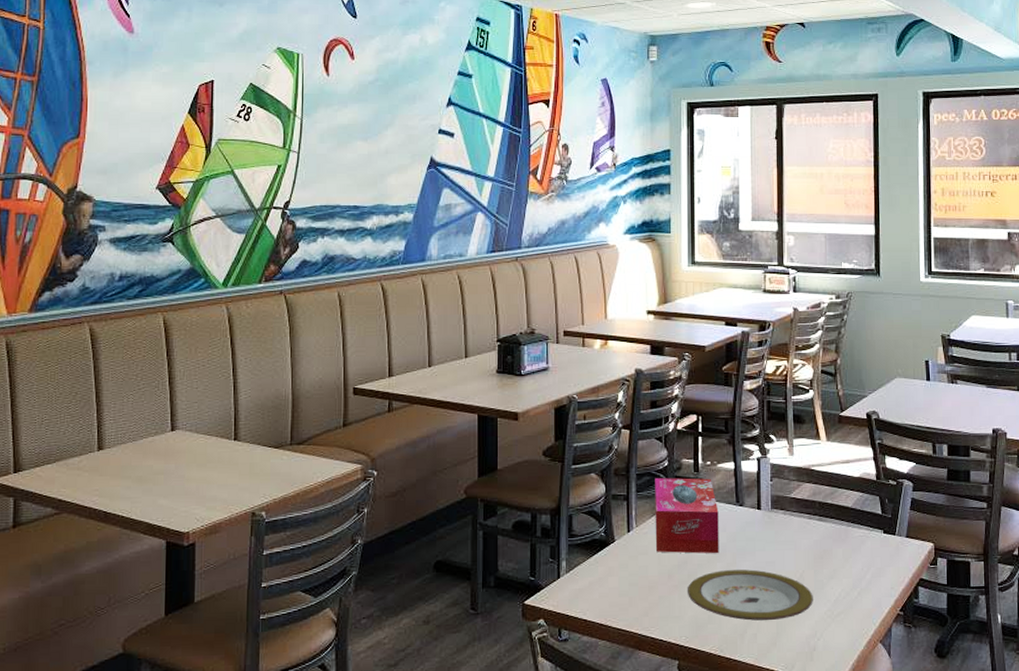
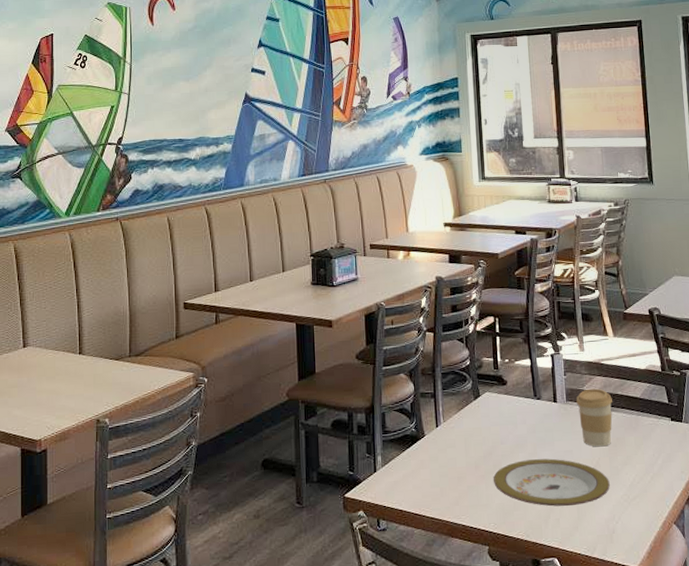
tissue box: present [655,478,719,554] -> none [458,375,521,445]
coffee cup: none [781,496,821,559] -> present [576,388,613,447]

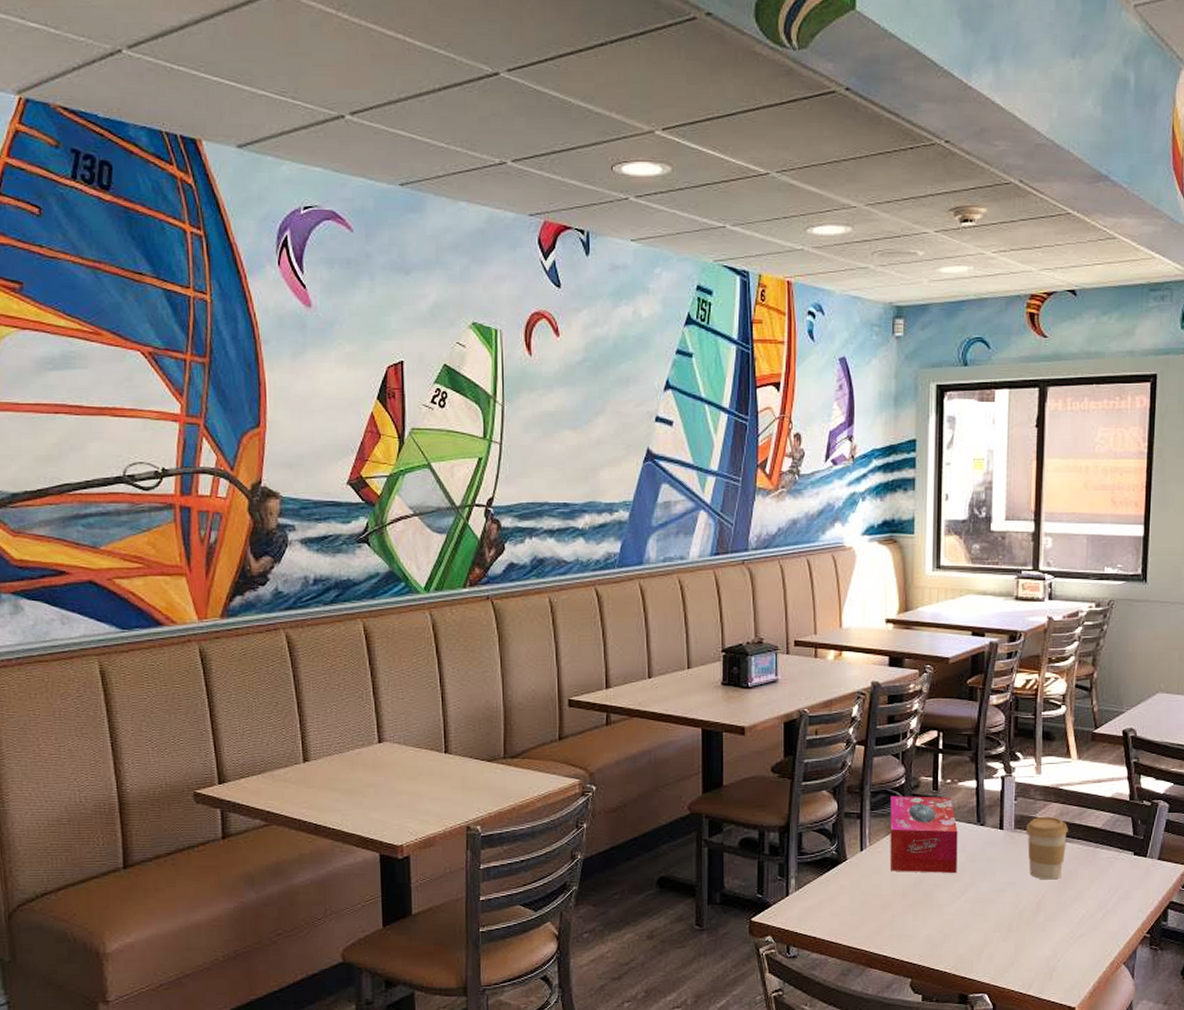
tissue box: none [458,375,521,445] -> present [890,796,958,874]
plate: present [494,458,610,507] -> none [923,890,1055,941]

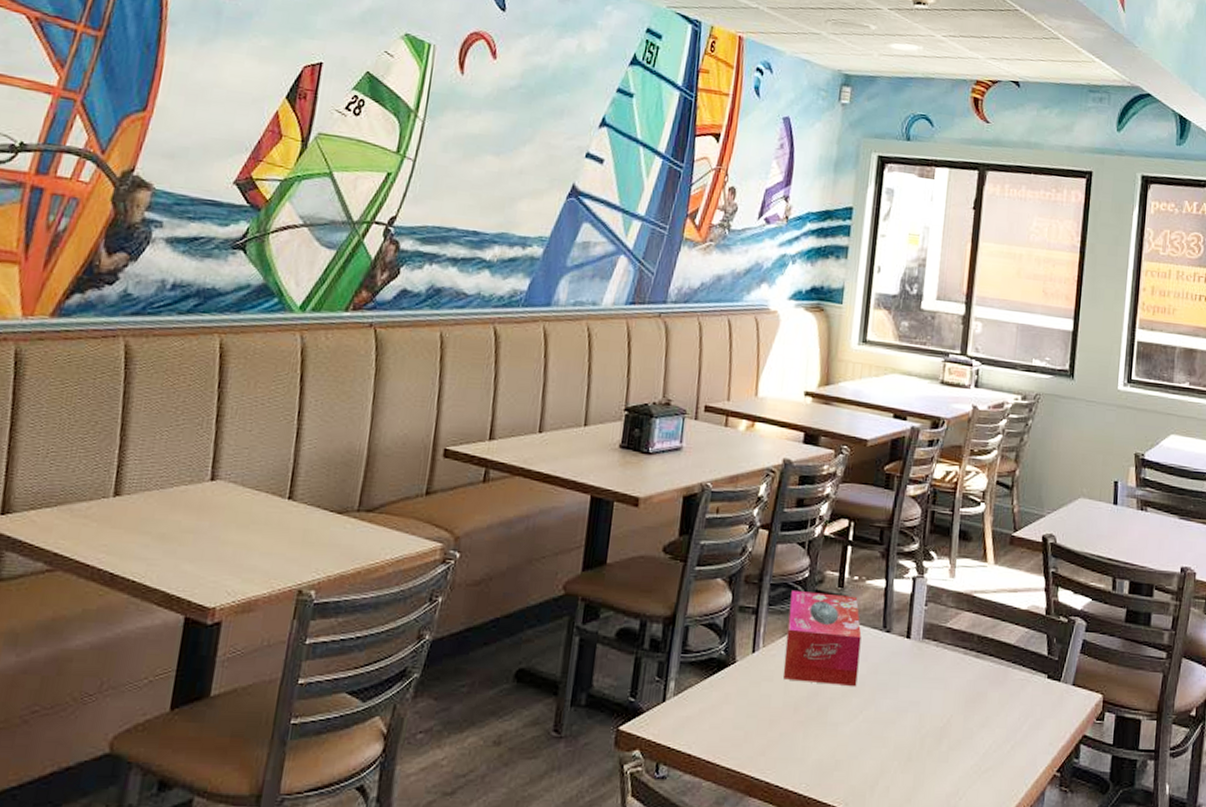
coffee cup: present [1025,816,1068,880] -> none [934,626,980,702]

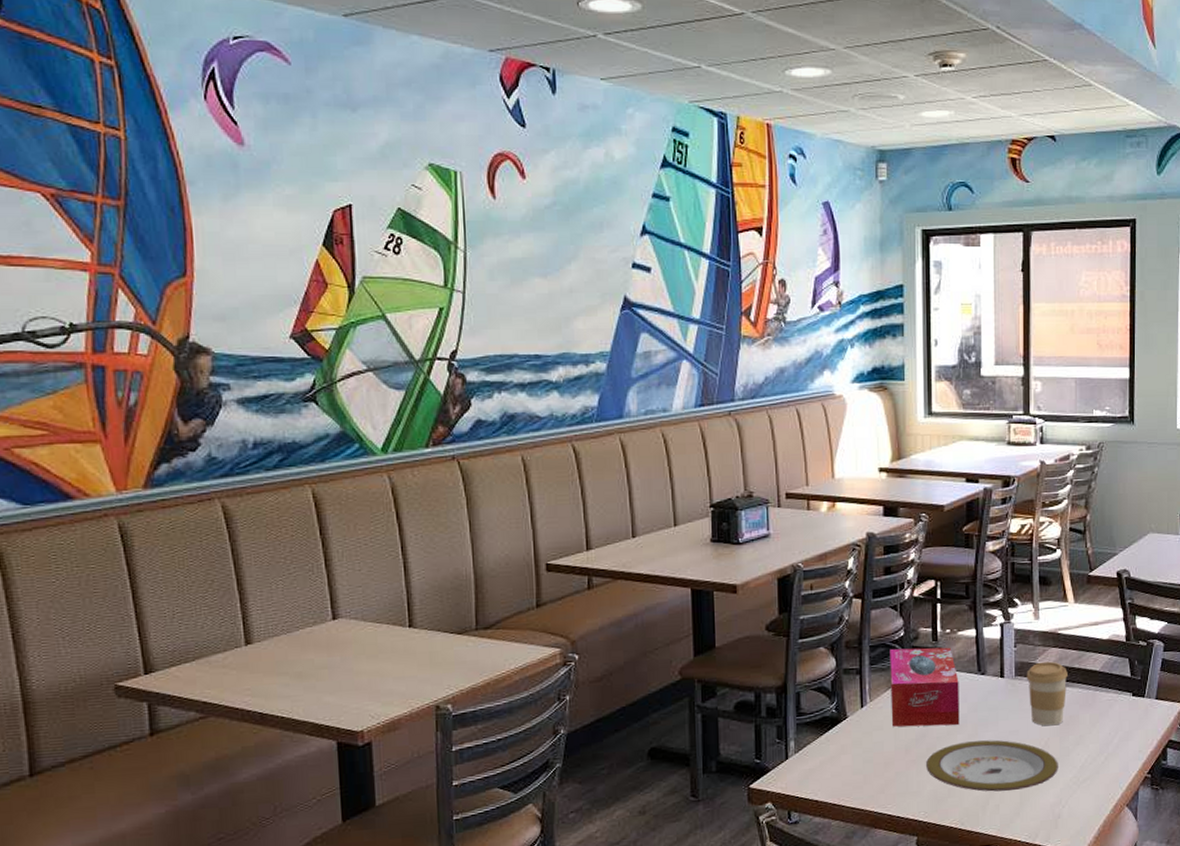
plate: none [814,707,960,772] -> present [926,740,1058,792]
coffee cup: none [934,626,980,702] -> present [1026,661,1068,726]

